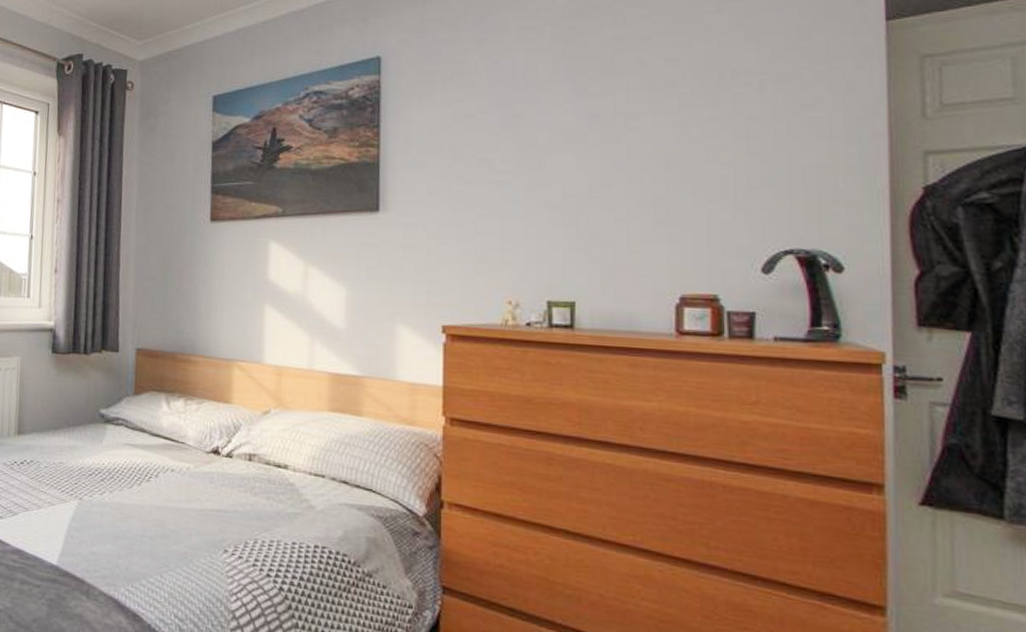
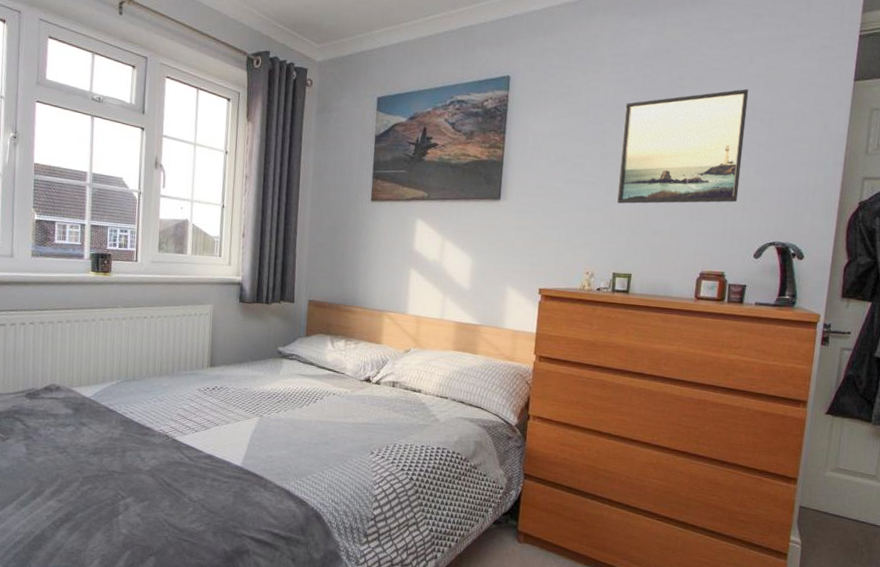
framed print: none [542,44,725,208] -> present [617,88,749,204]

